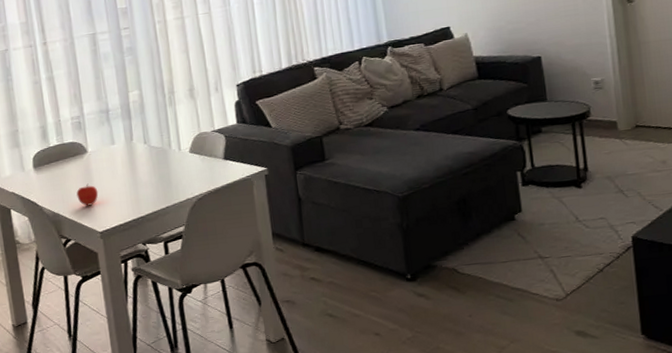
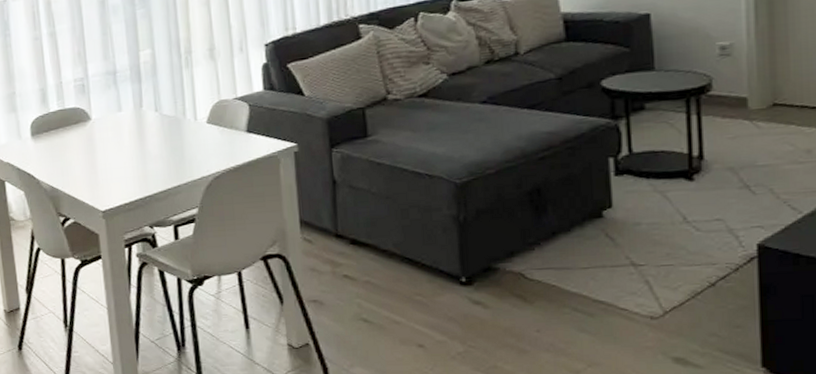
fruit: present [76,183,99,206] -> none [77,155,102,181]

